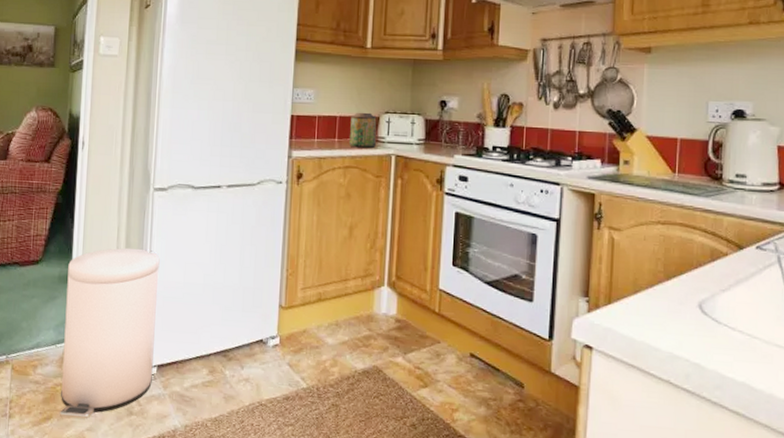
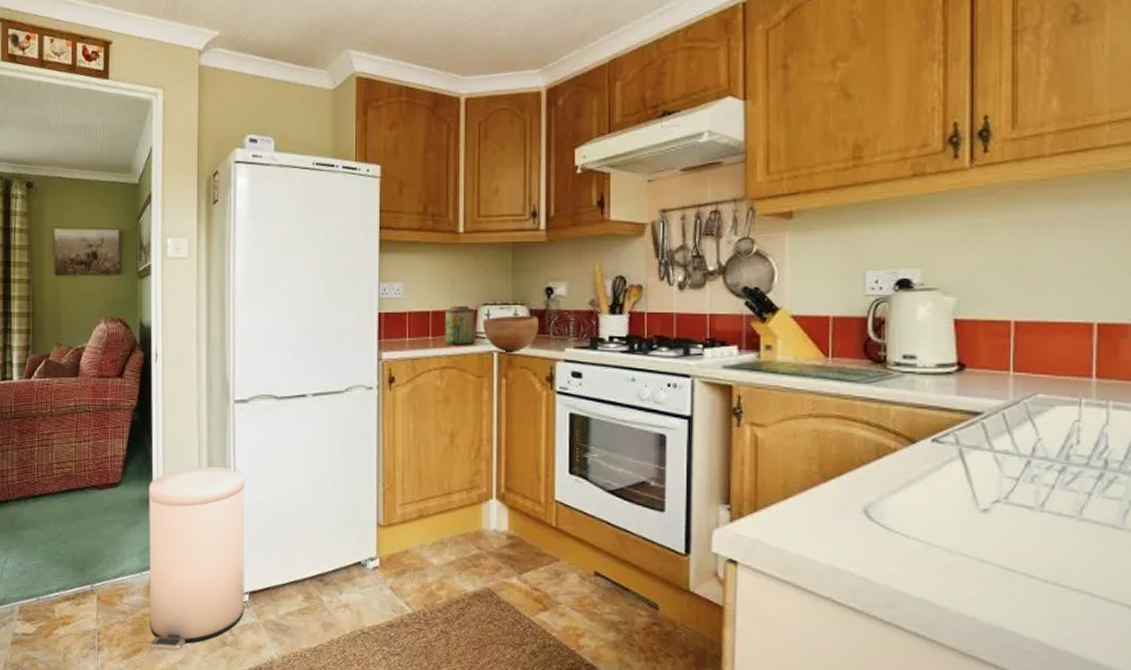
bowl: none [384,123,433,156] -> present [483,315,538,352]

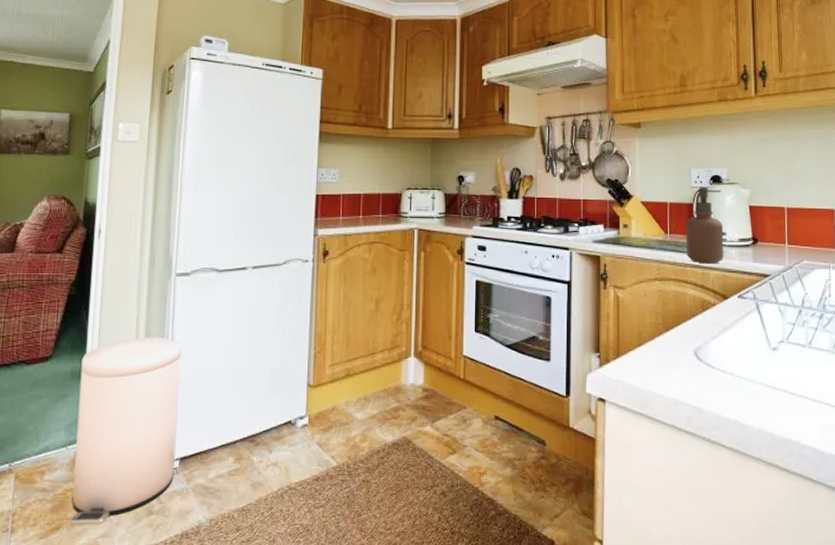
canister: present [445,305,475,346] -> none [374,189,399,224]
bowl: present [483,315,538,352] -> none [406,198,452,229]
soap dispenser: none [855,295,913,397] -> present [685,187,724,264]

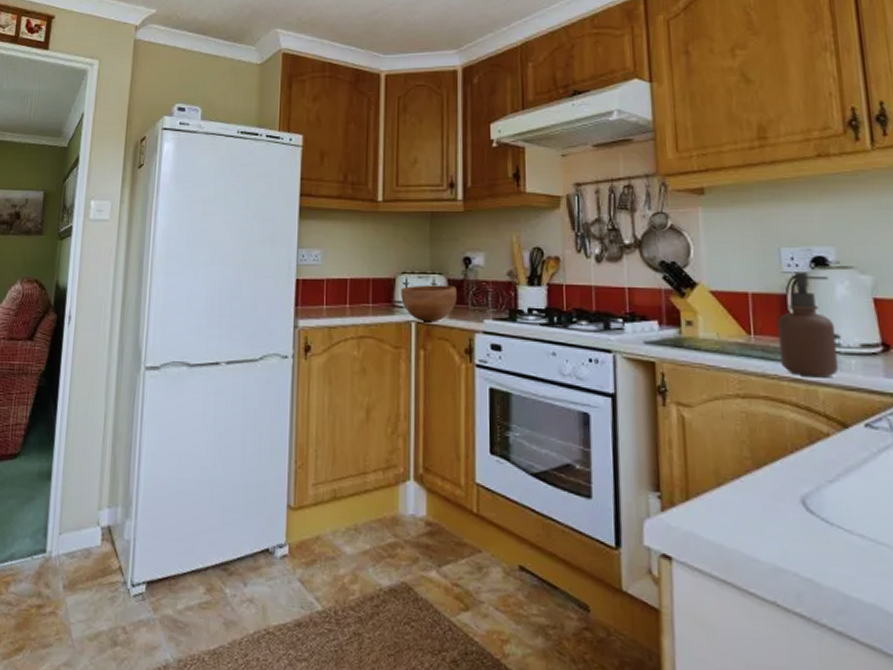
pedal bin: present [69,337,182,525] -> none [32,437,151,651]
bowl: none [406,198,452,229] -> present [401,285,457,323]

